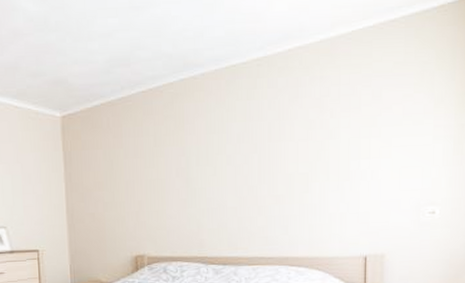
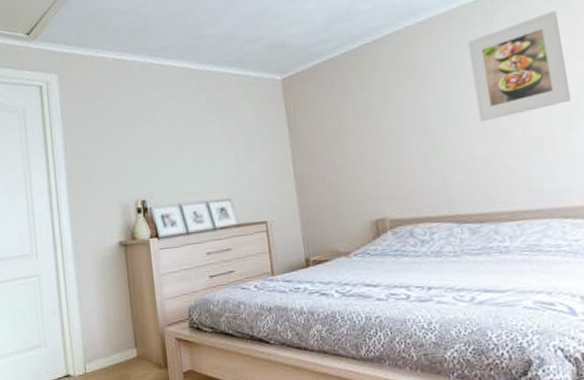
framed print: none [232,82,312,177] -> present [467,11,572,122]

